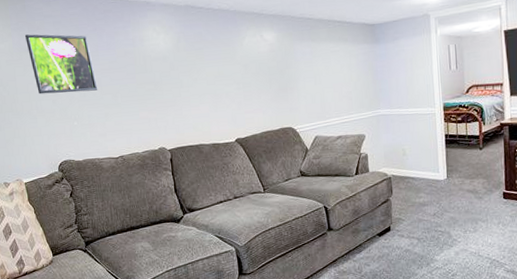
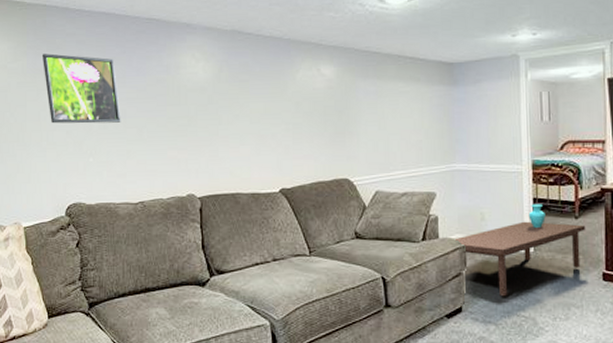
coffee table: none [383,139,489,217] -> present [456,204,586,297]

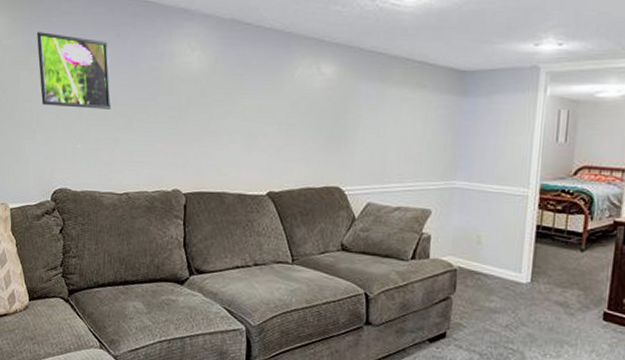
coffee table: present [456,204,586,297] -> none [447,231,592,327]

